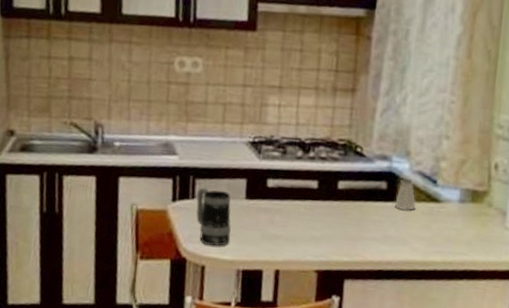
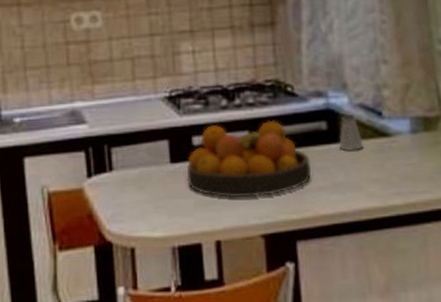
mug: present [196,187,232,247] -> none [114,156,160,223]
fruit bowl: none [257,171,367,238] -> present [186,121,312,198]

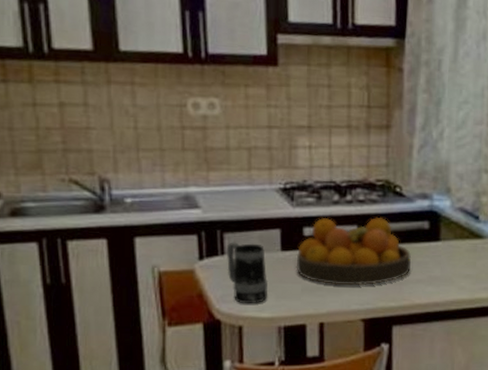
mug: none [114,156,160,223] -> present [226,242,269,304]
saltshaker: present [338,113,363,152] -> none [437,215,460,250]

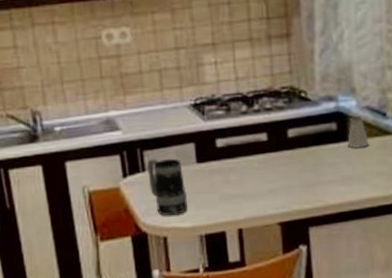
fruit bowl: present [296,217,412,286] -> none [211,123,323,192]
saltshaker: none [437,215,460,250] -> present [346,115,369,149]

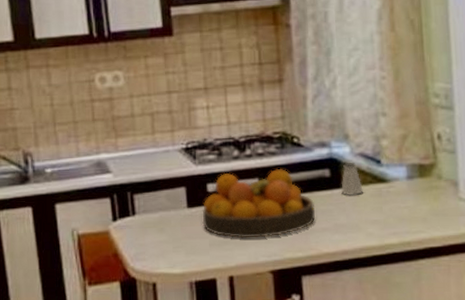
mug: present [146,158,188,216] -> none [137,202,178,261]
fruit bowl: none [211,123,323,192] -> present [202,169,316,239]

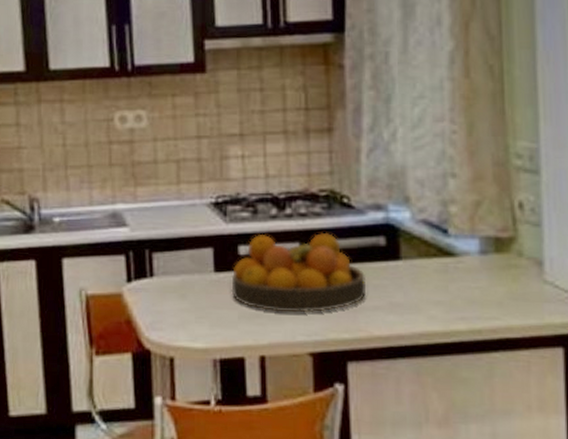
saltshaker: present [340,162,363,196] -> none [397,229,425,270]

